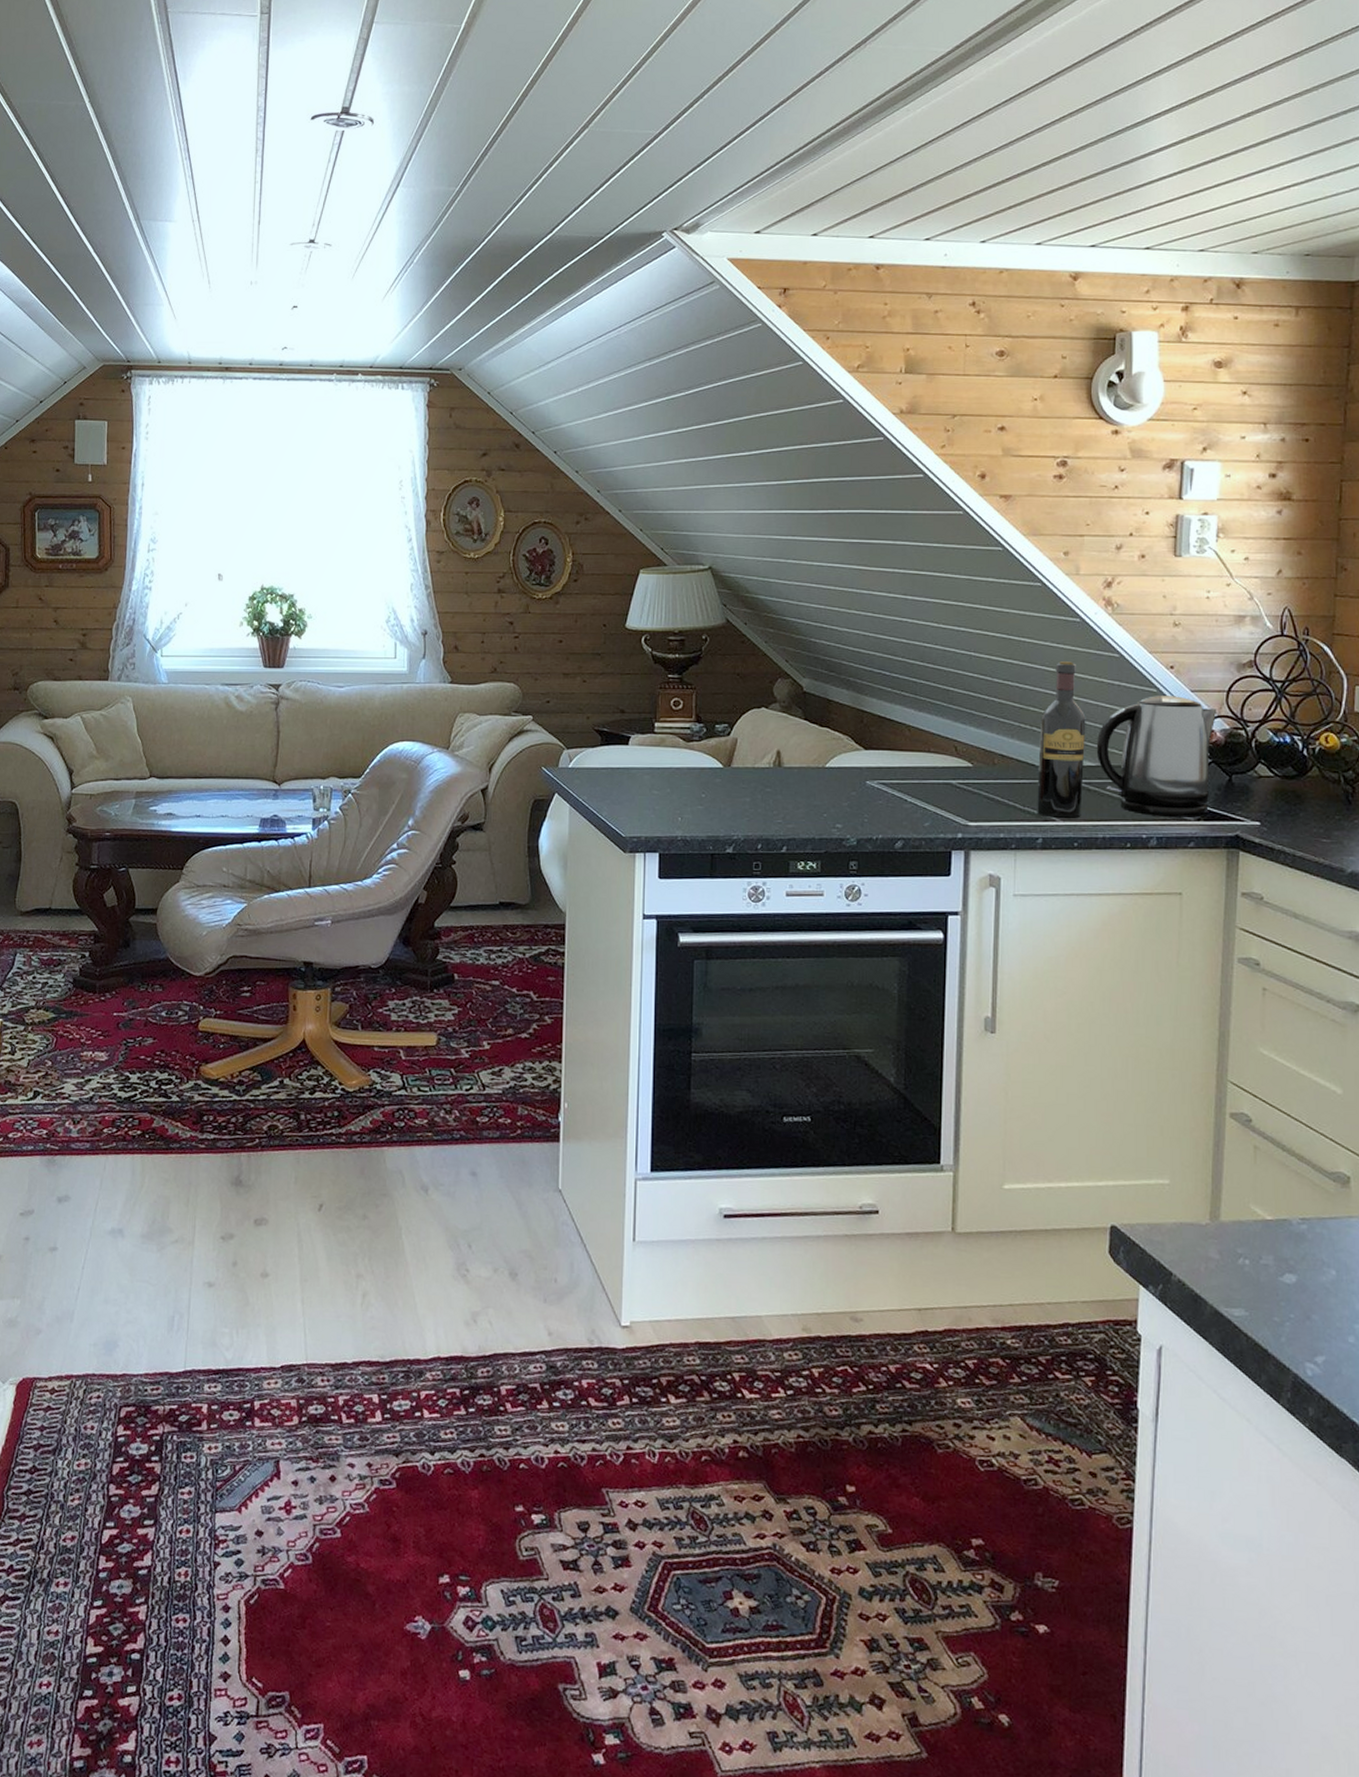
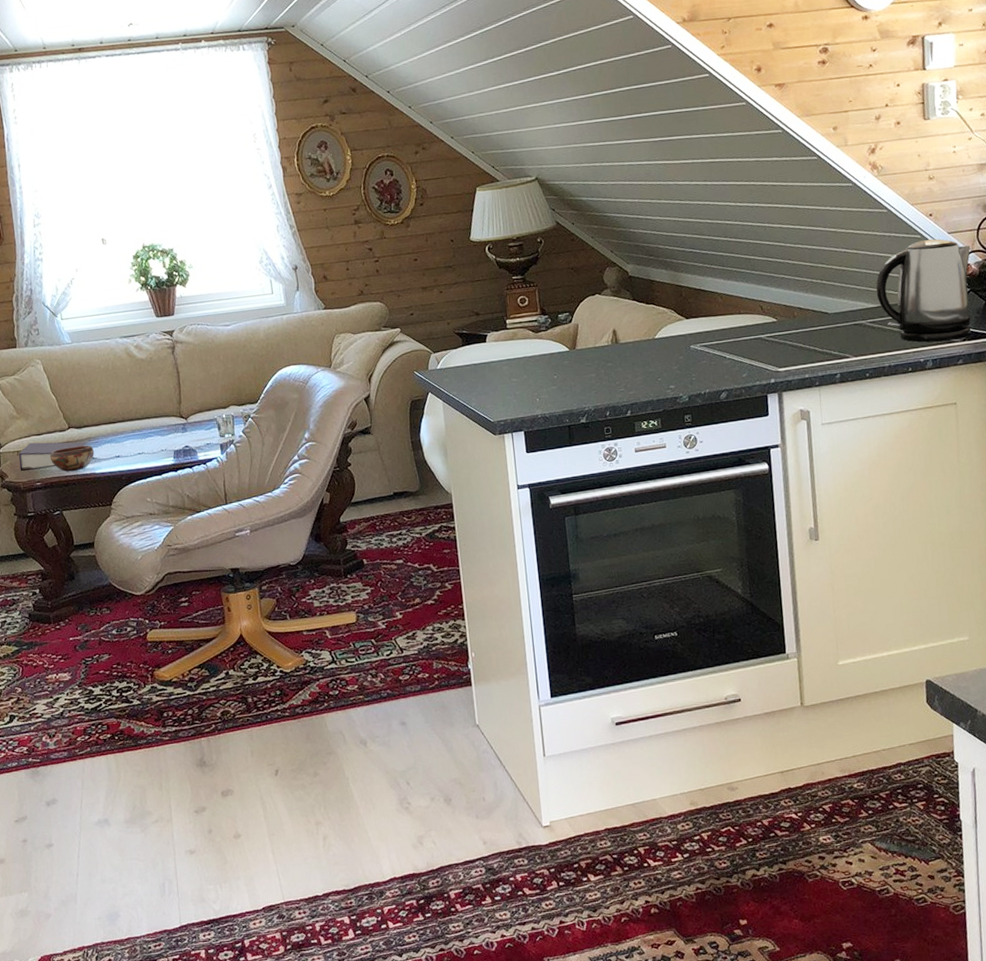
book: none [90,787,167,818] -> present [19,442,87,472]
decorative bowl: none [124,798,173,825] -> present [49,445,94,472]
wine bottle: present [1037,661,1086,819] -> none [828,221,870,356]

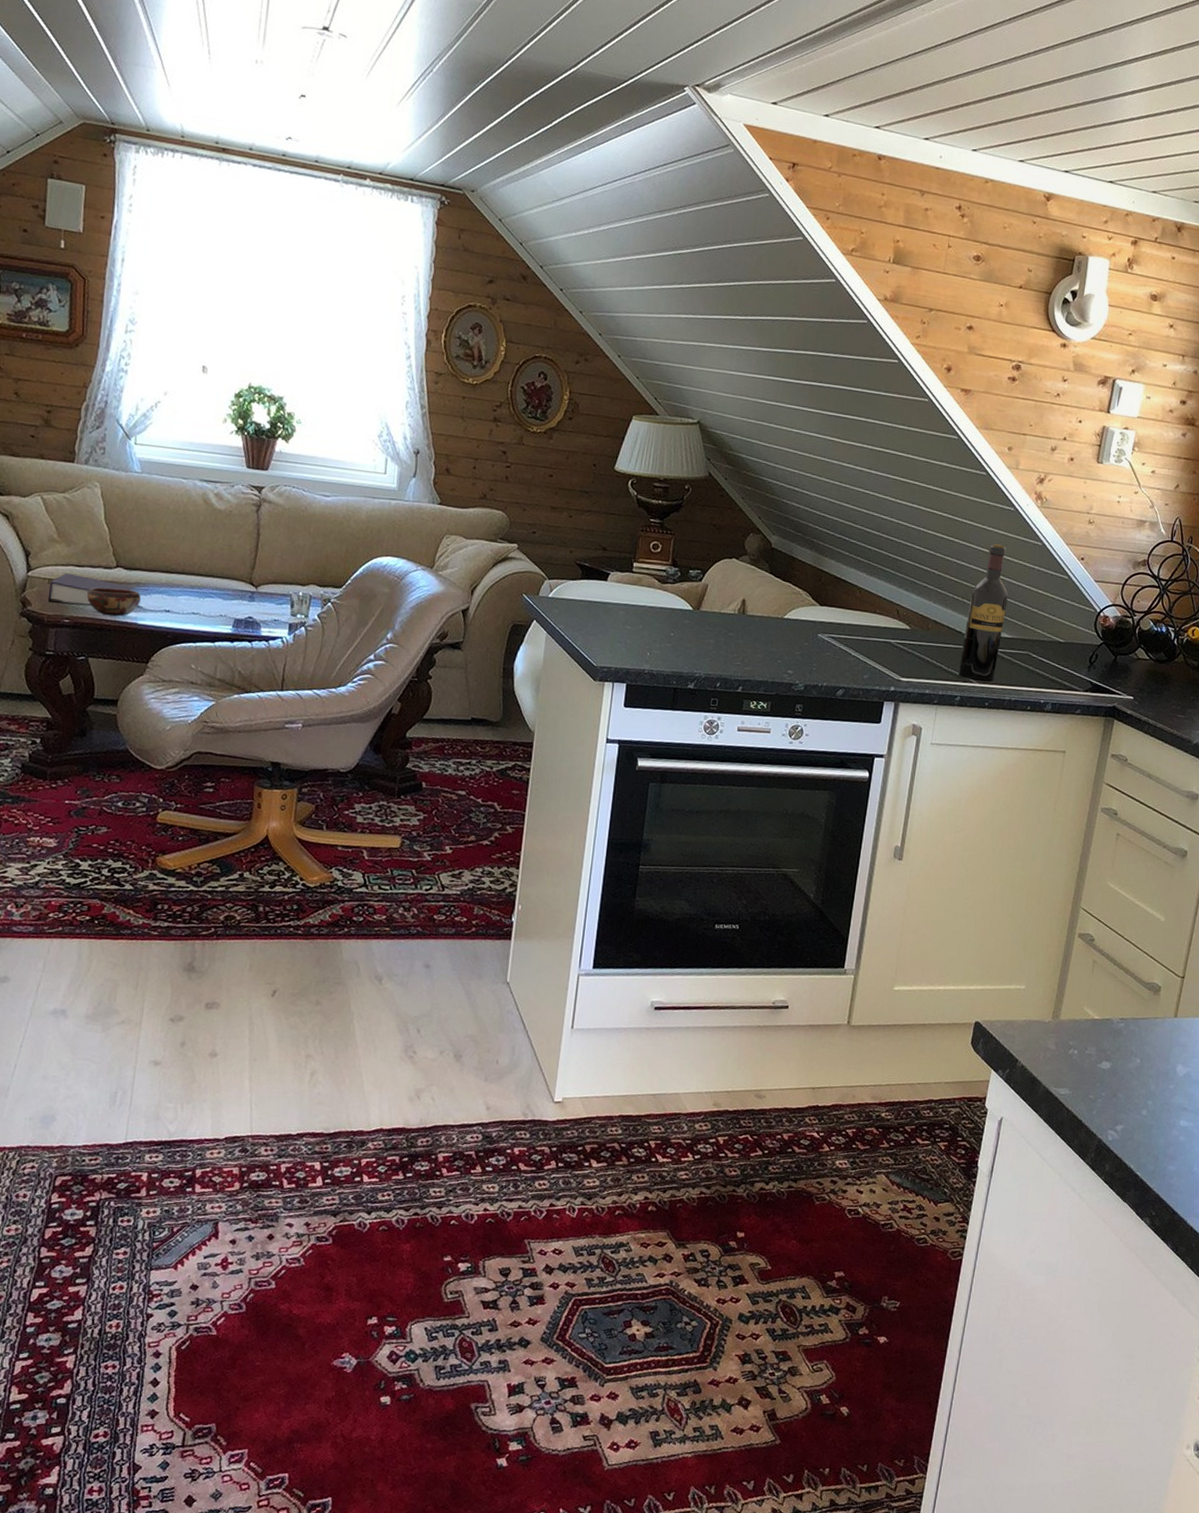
wine bottle: none [828,221,870,356] -> present [958,544,1009,682]
kettle: present [875,239,971,343] -> none [1013,582,1113,689]

